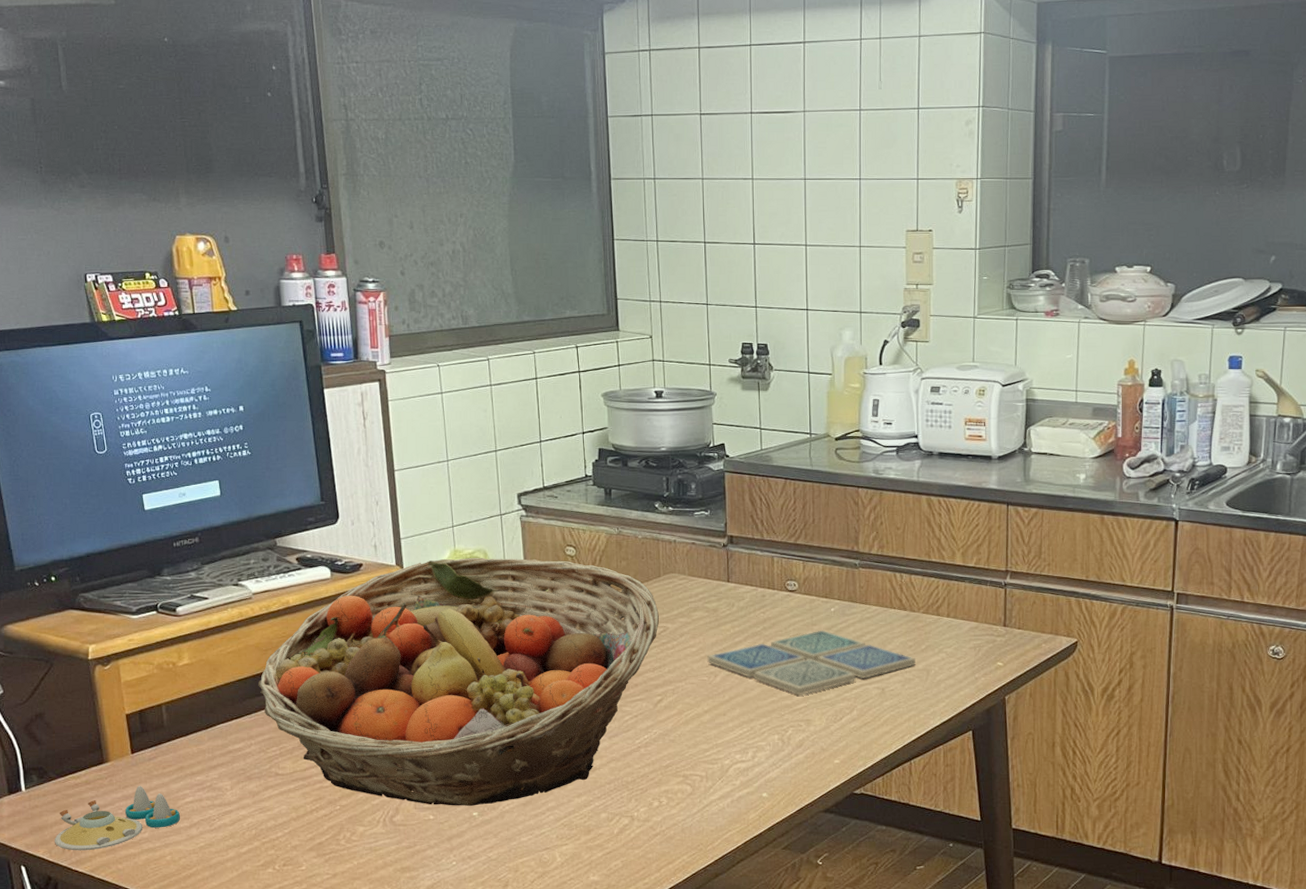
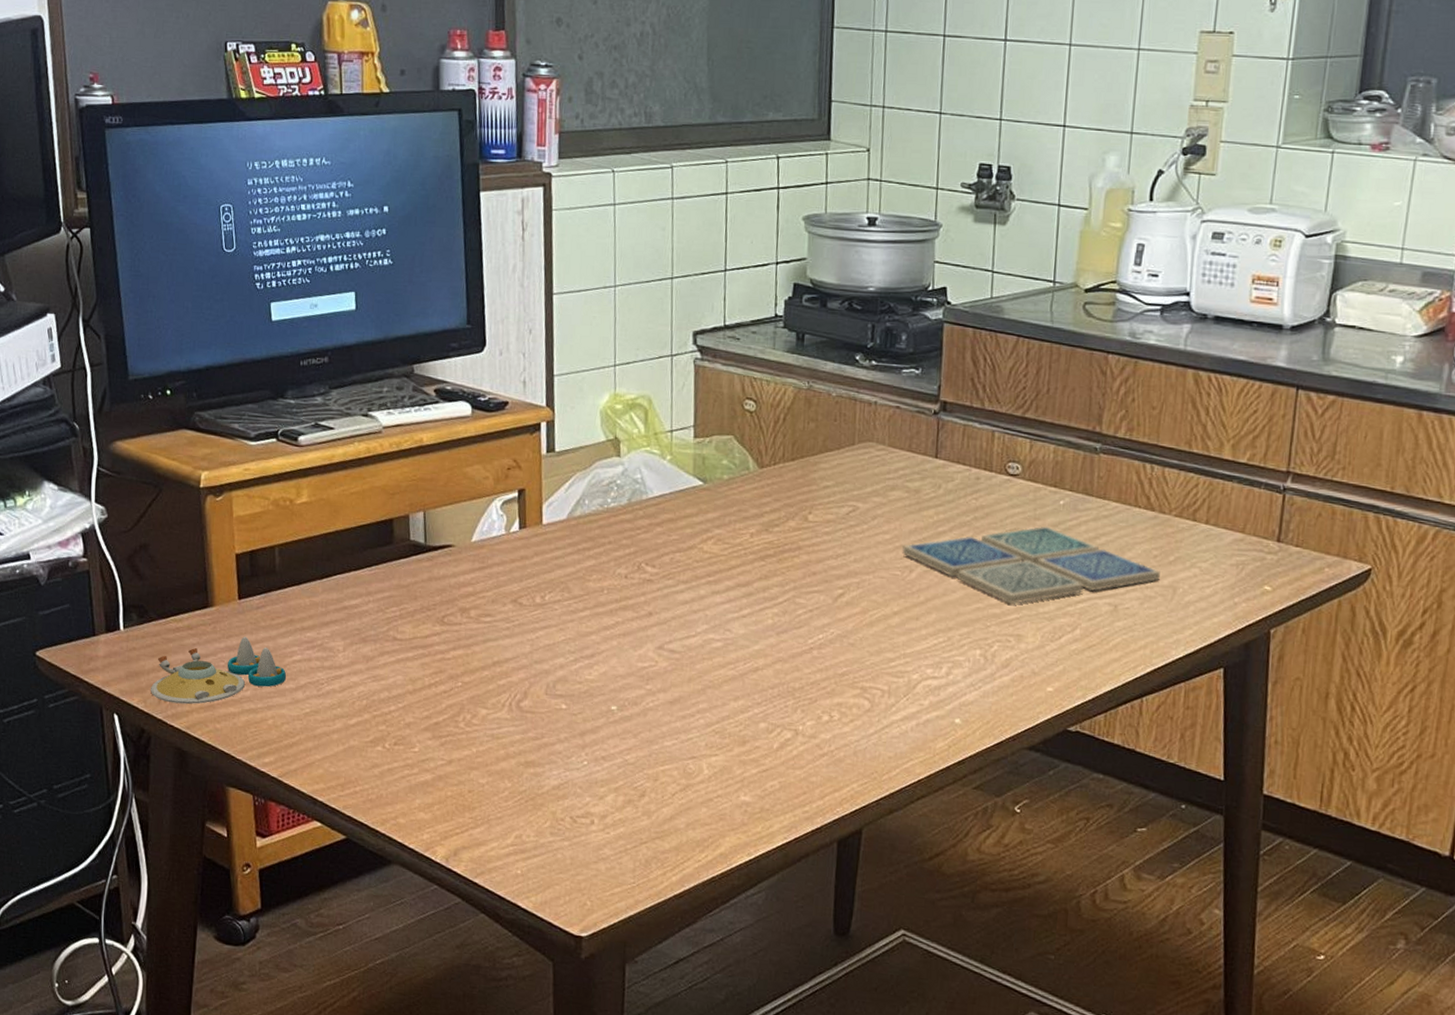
fruit basket: present [258,558,660,806] -> none [381,403,850,699]

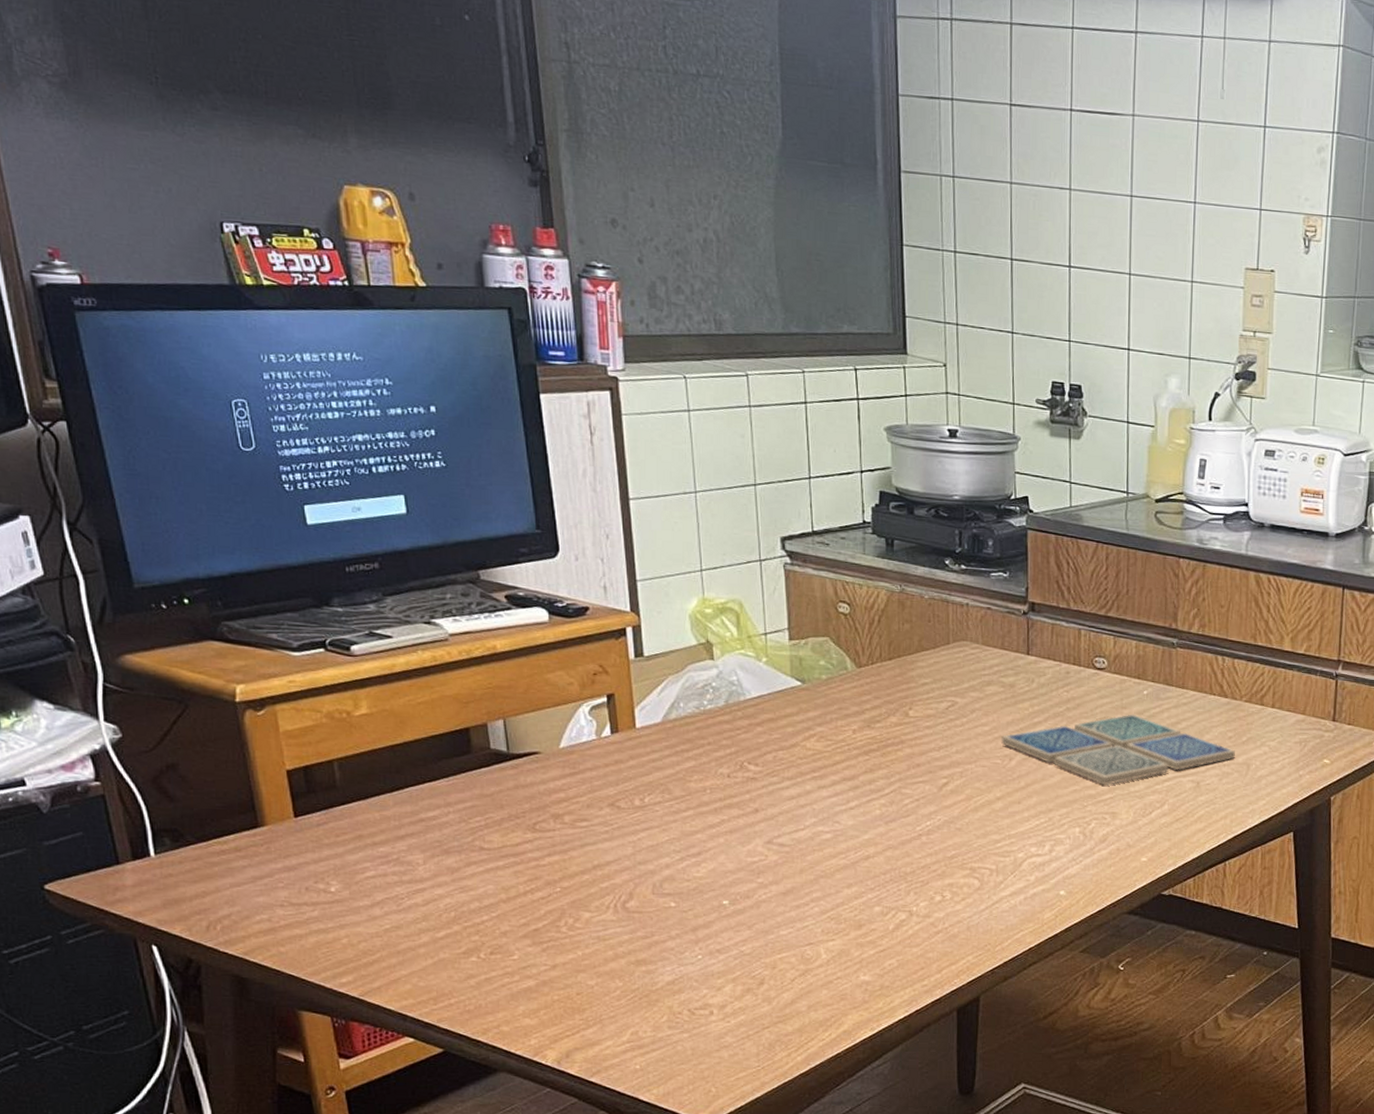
salt and pepper shaker set: present [151,636,287,705] -> none [196,855,360,930]

